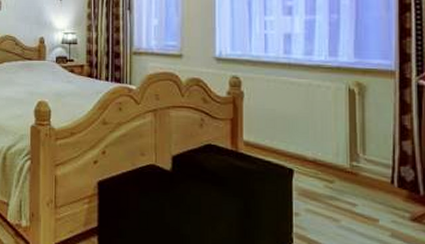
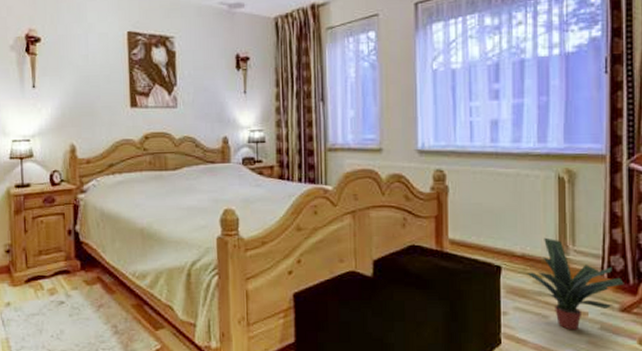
potted plant: none [318,145,415,236] -> present [527,237,624,330]

